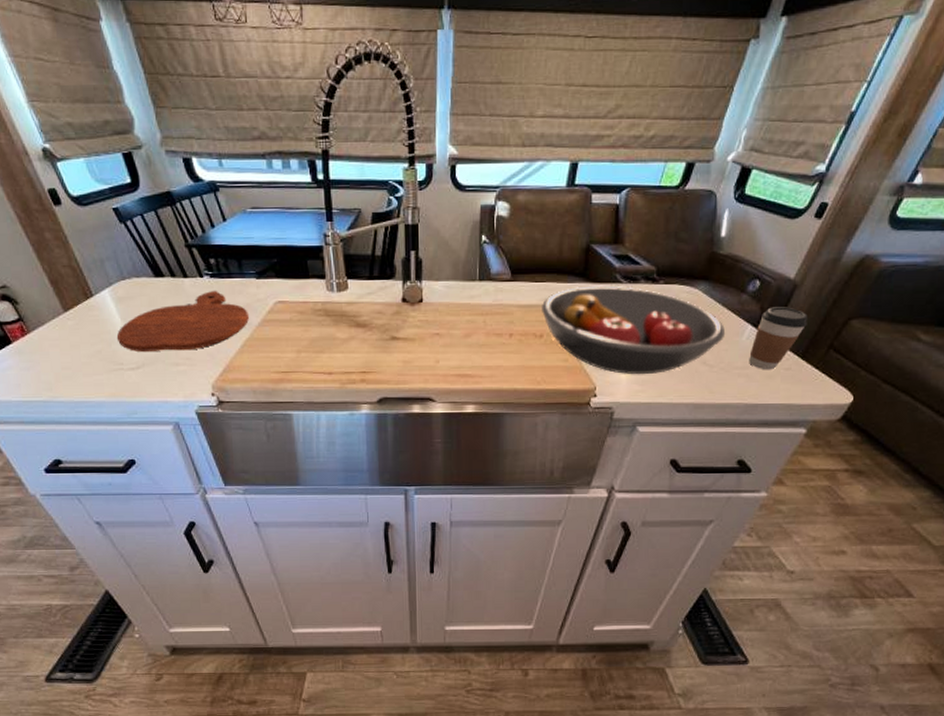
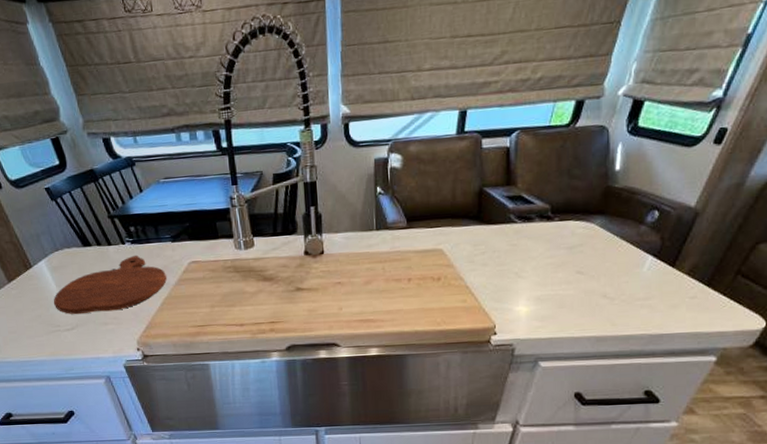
fruit bowl: present [542,285,726,375] -> none [438,225,626,312]
coffee cup: present [749,307,808,370] -> none [651,235,711,300]

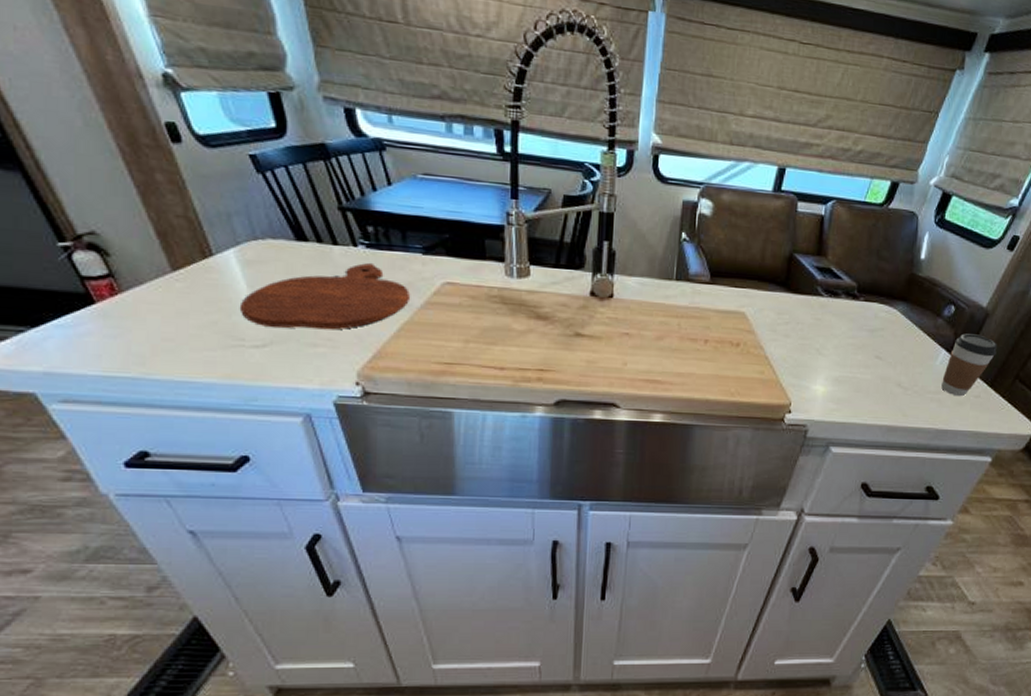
coffee cup: none [651,235,711,300] -> present [941,333,997,397]

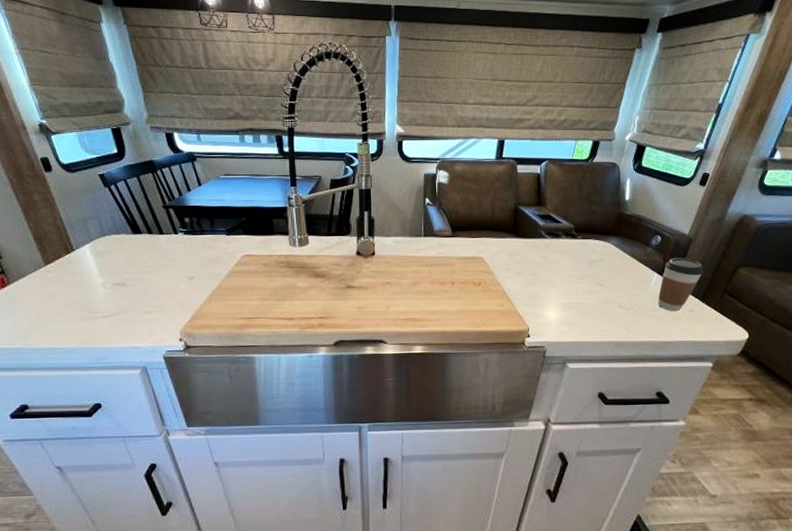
cutting board: present [239,262,410,330] -> none [93,245,218,301]

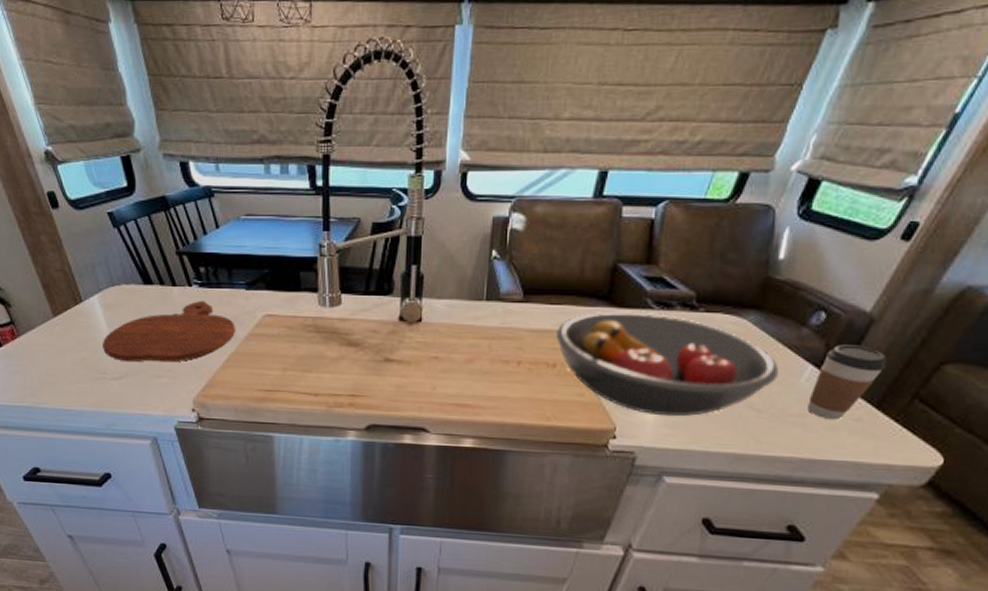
cutting board: none [93,245,218,301] -> present [102,300,235,363]
fruit bowl: none [479,240,637,317] -> present [556,311,780,417]

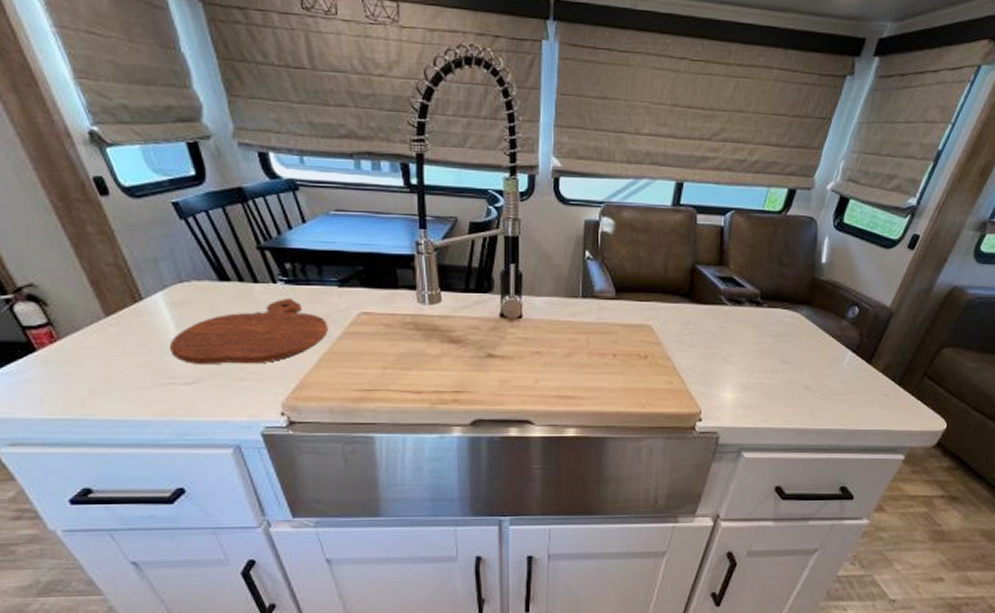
fruit bowl: present [556,311,780,417] -> none [647,307,827,399]
coffee cup: present [808,345,887,420] -> none [850,334,903,396]

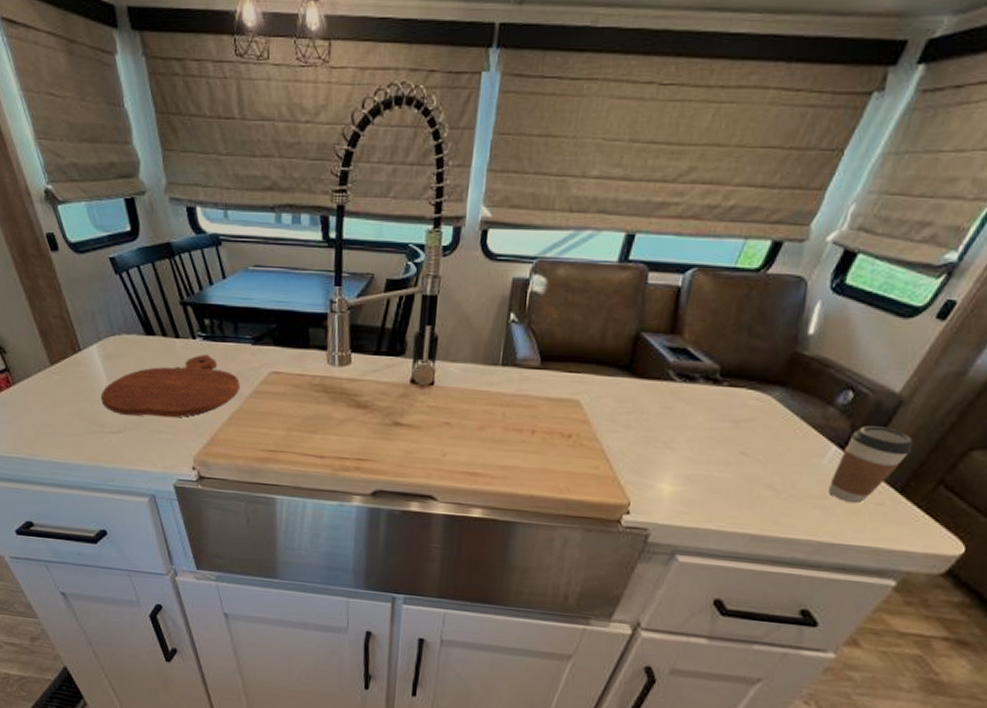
coffee cup: none [850,334,903,396] -> present [829,426,914,504]

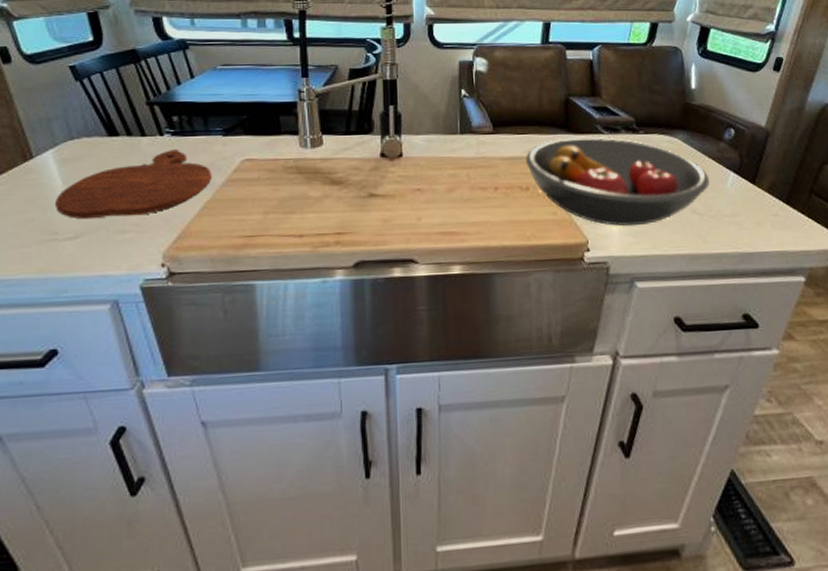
fruit bowl: none [573,381,802,494] -> present [526,136,710,227]
coffee cup: present [829,426,914,504] -> none [736,153,786,217]

